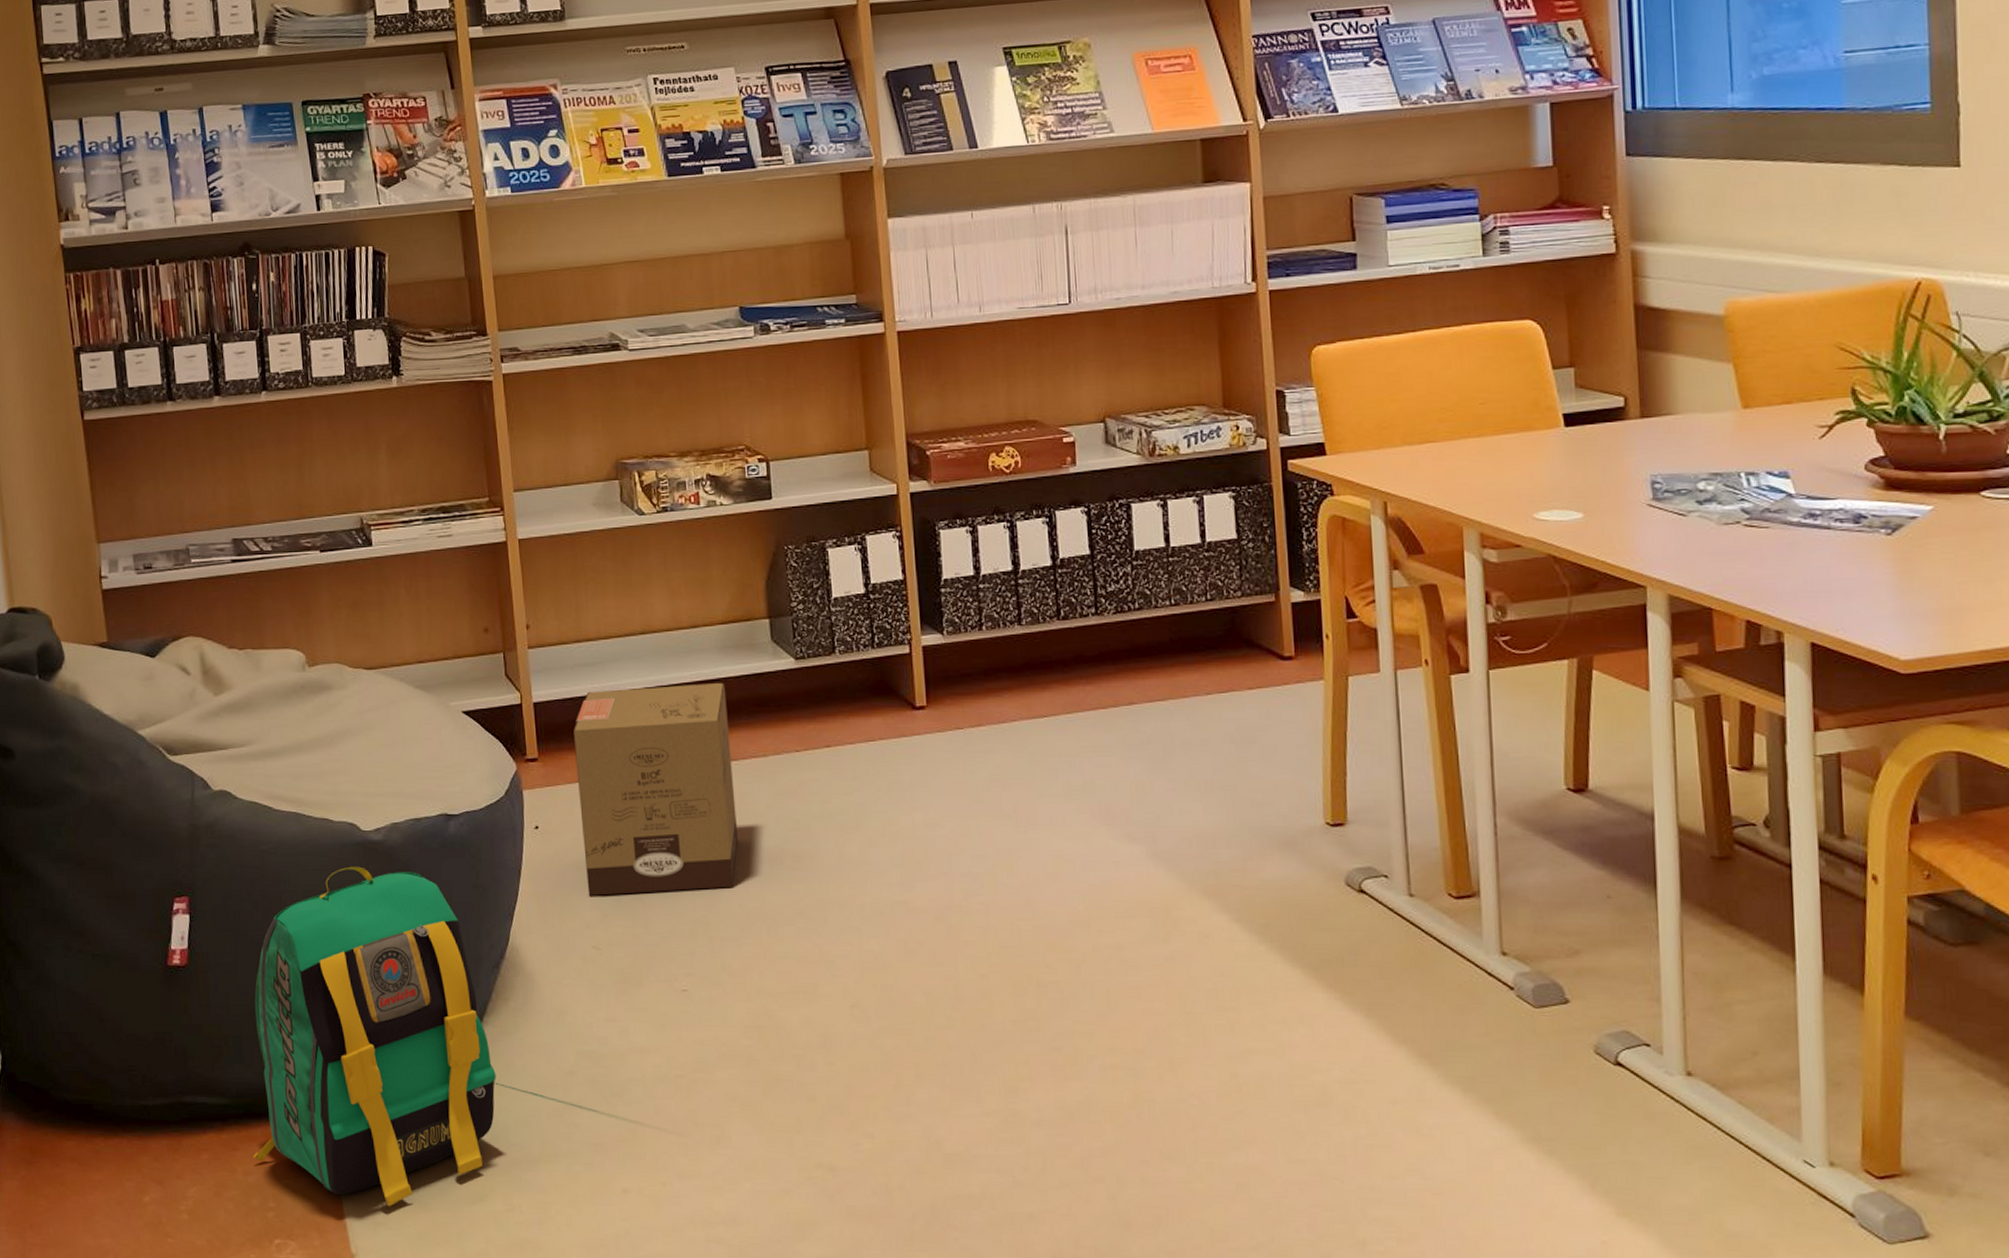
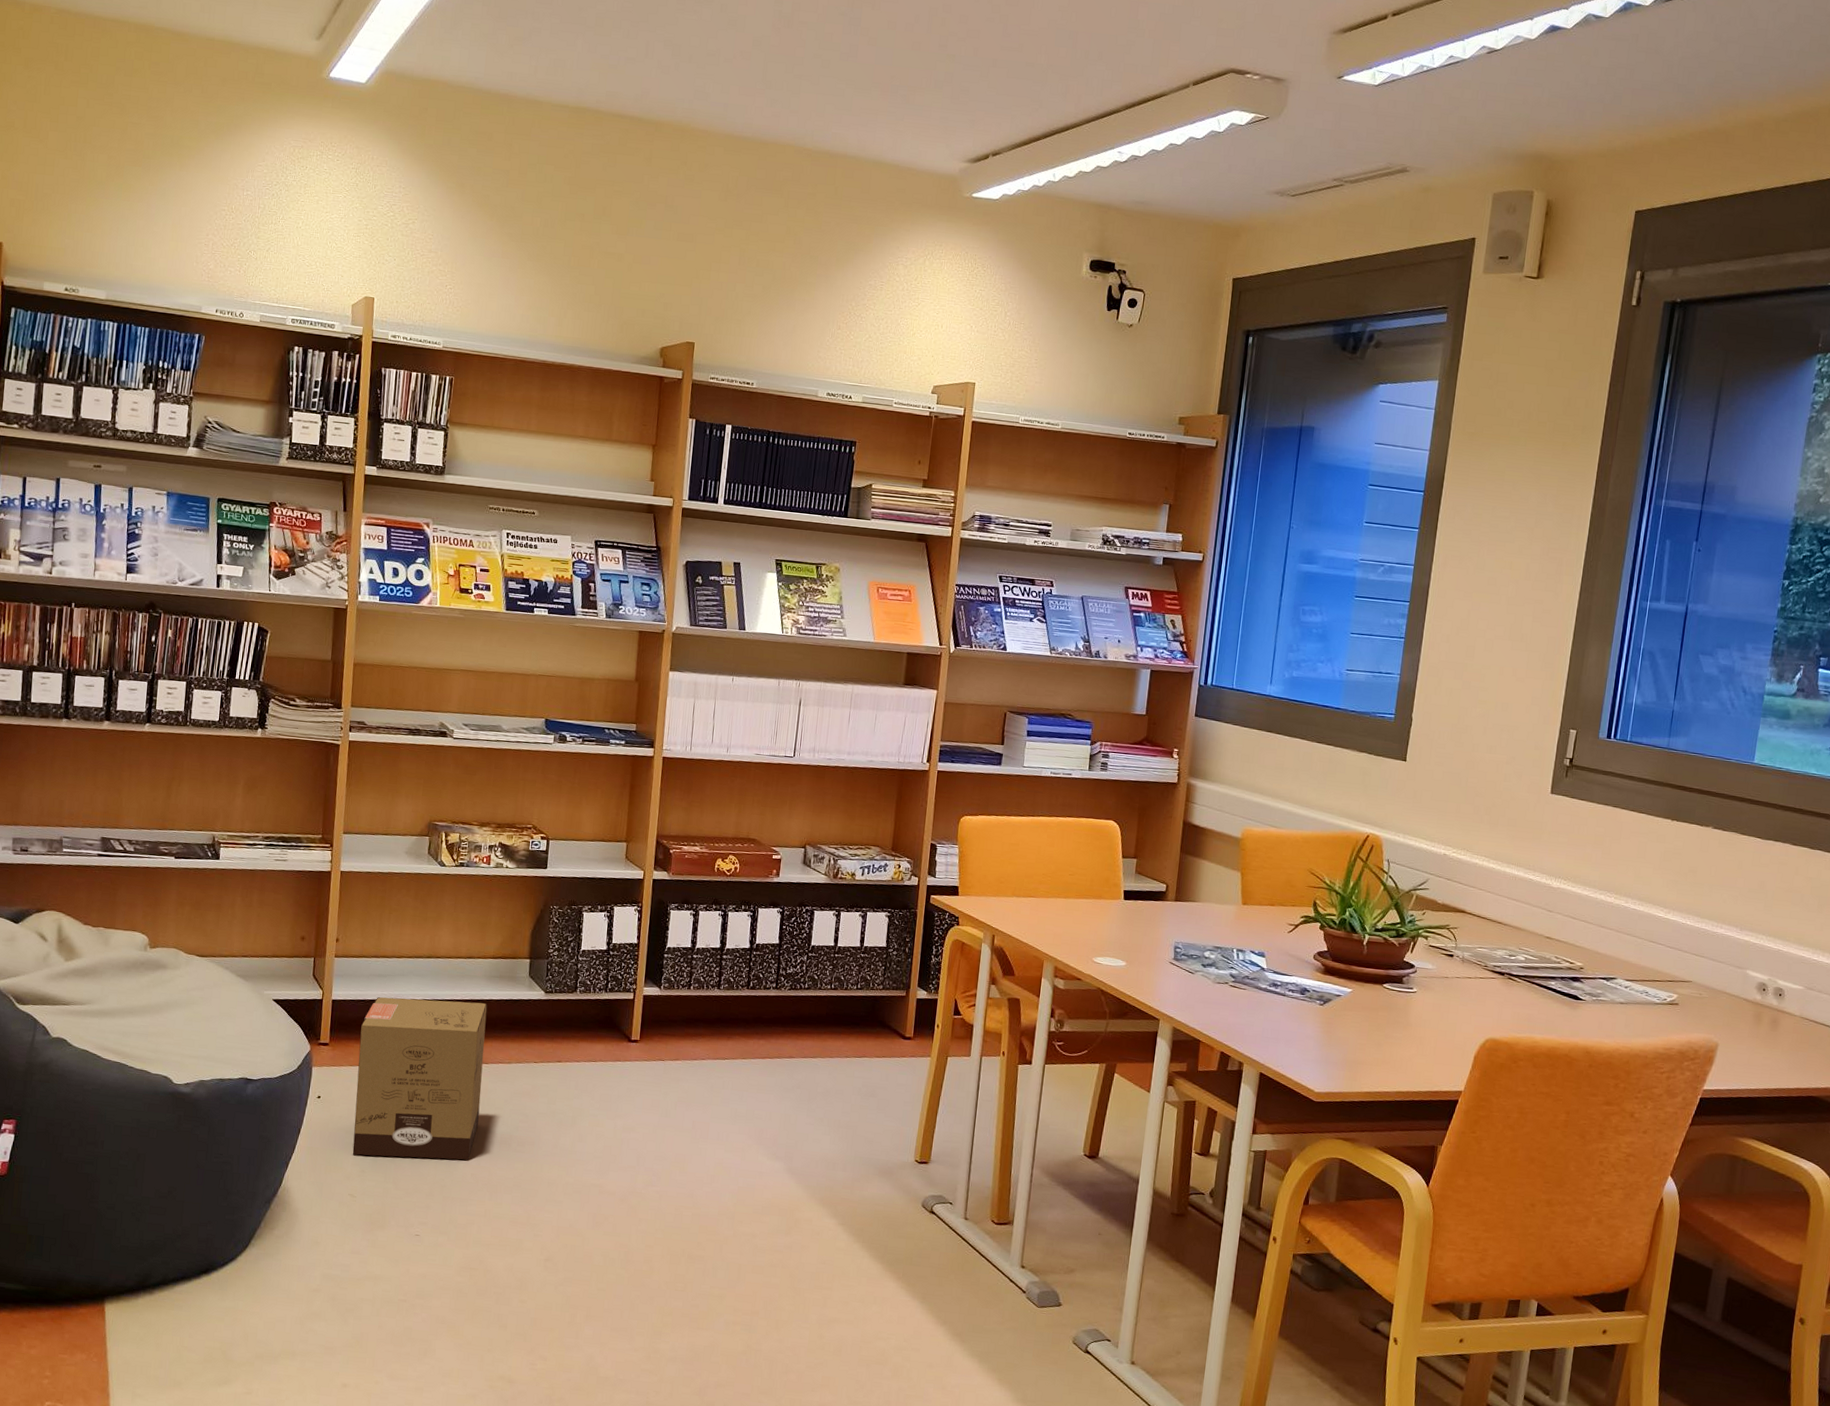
backpack: present [253,866,496,1207] -> none [38,1110,255,1383]

